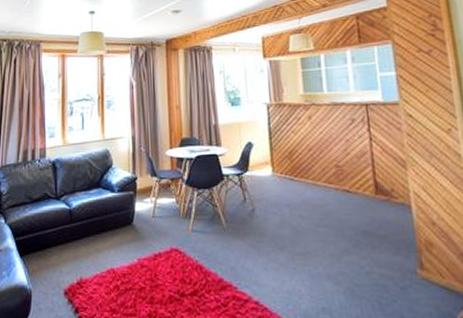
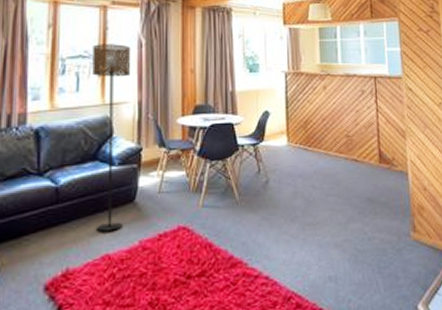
floor lamp: none [93,87,125,249] -> present [92,44,131,232]

